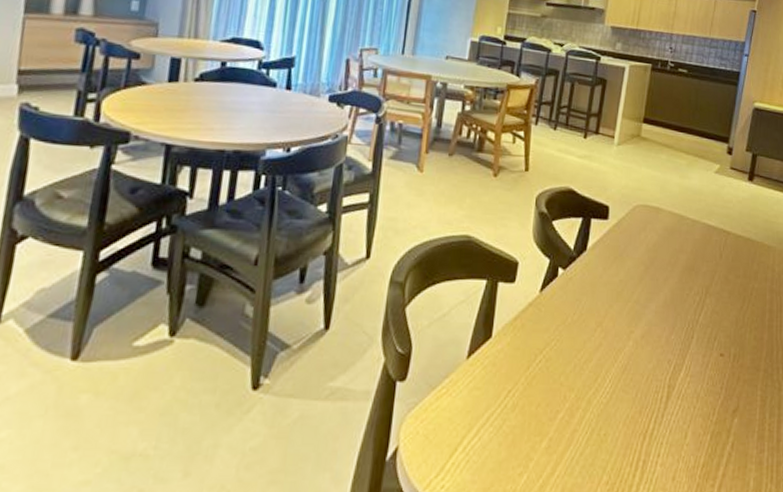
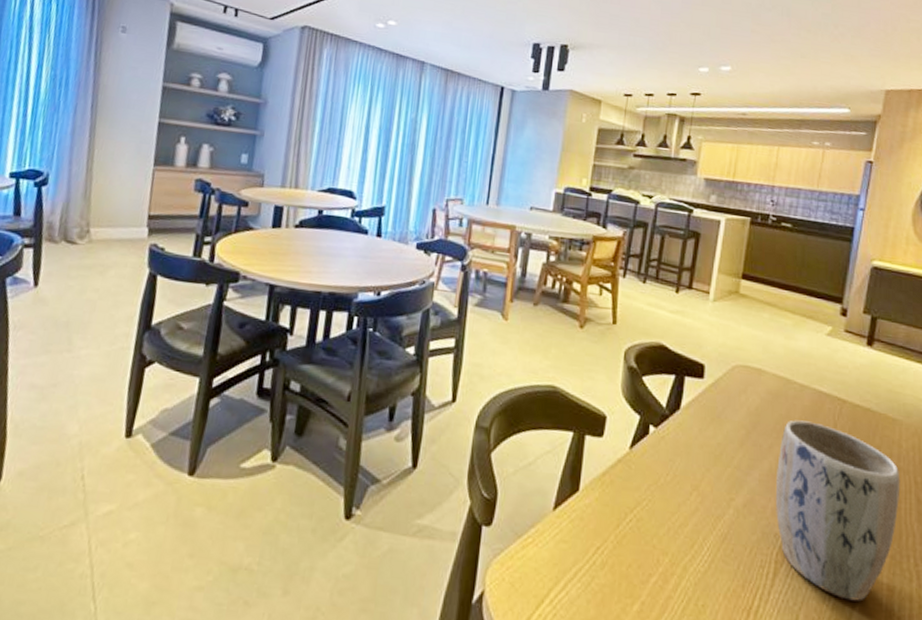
plant pot: none [669,253,773,414] -> present [775,420,901,602]

